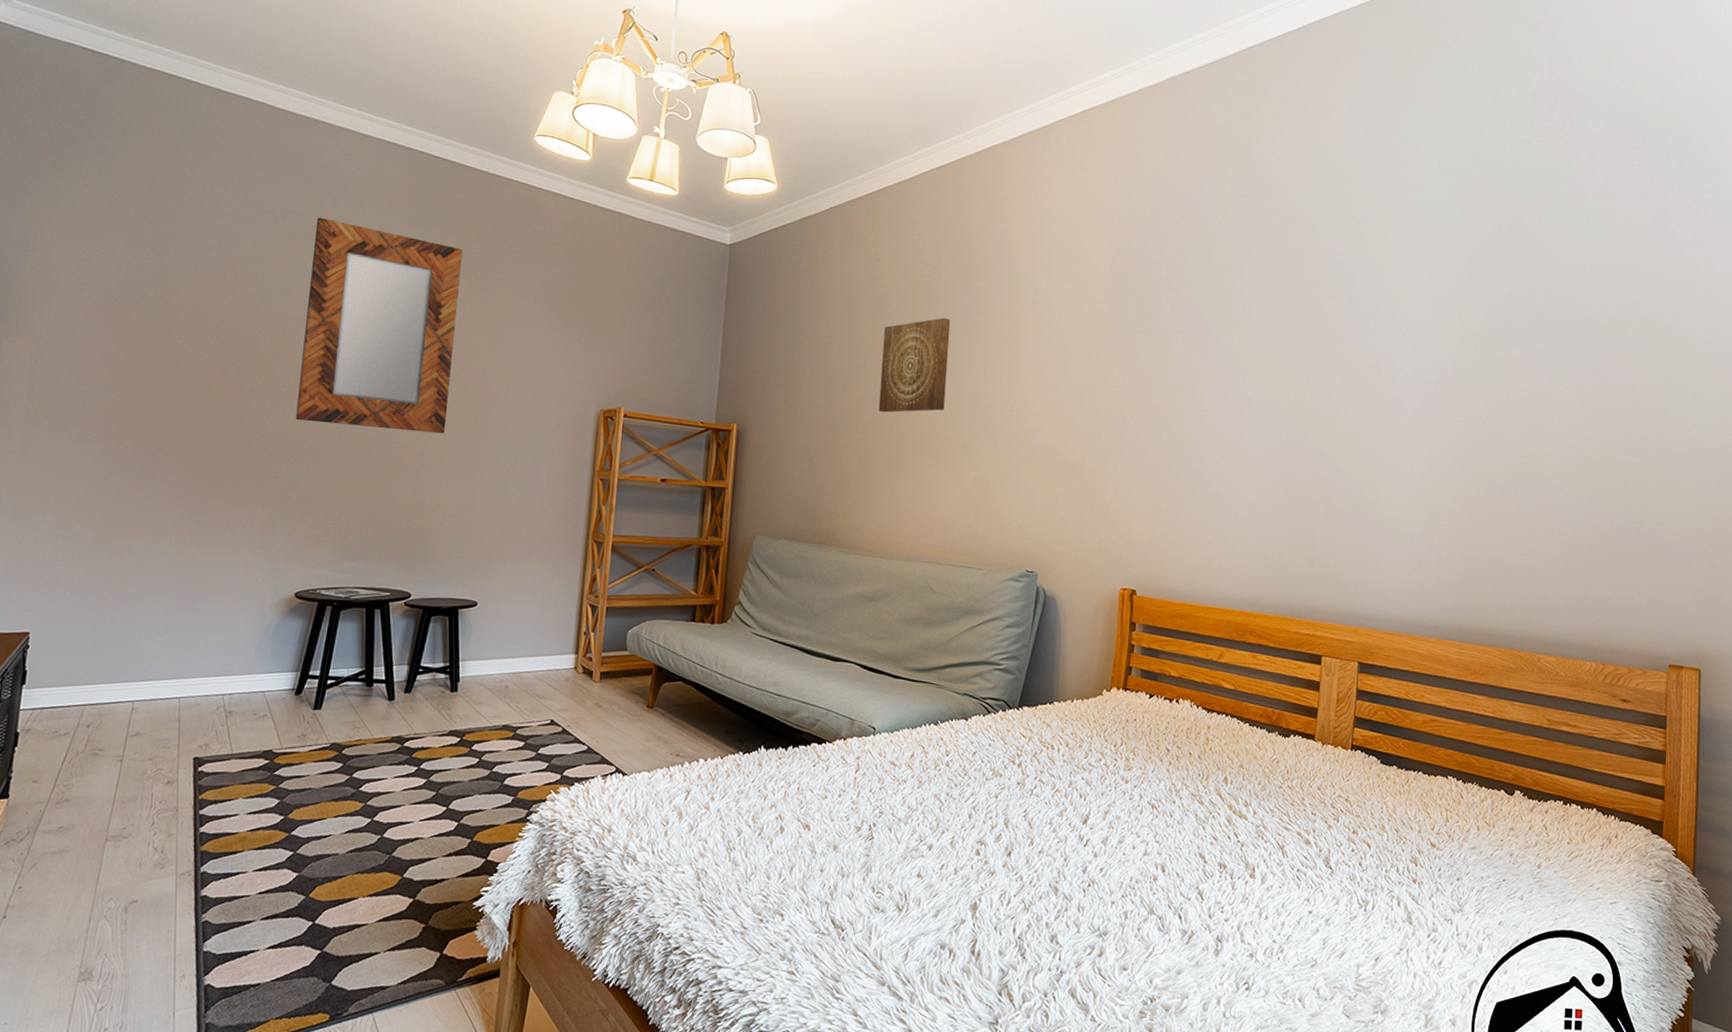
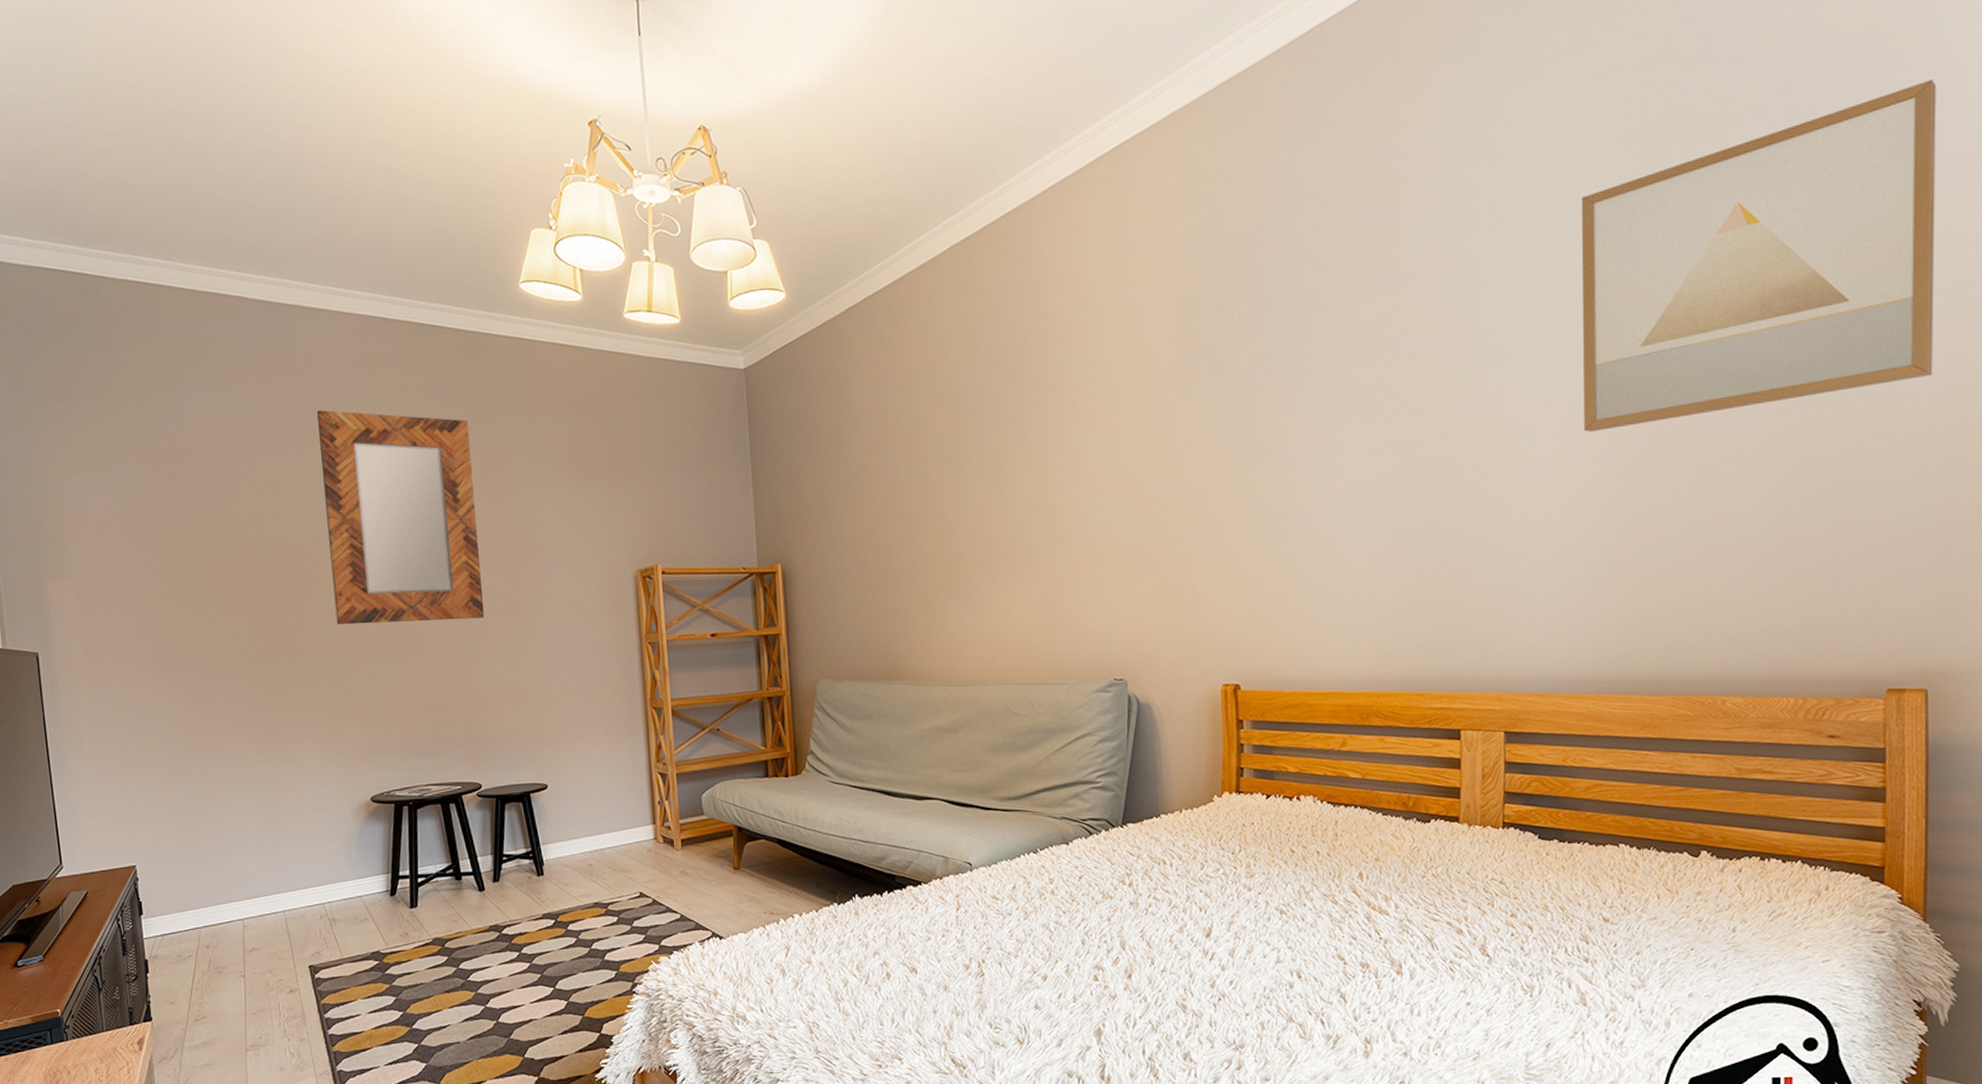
wall art: present [878,317,951,413] -> none [925,412,1003,529]
wall art: none [1440,175,1718,413] -> present [1581,79,1937,433]

